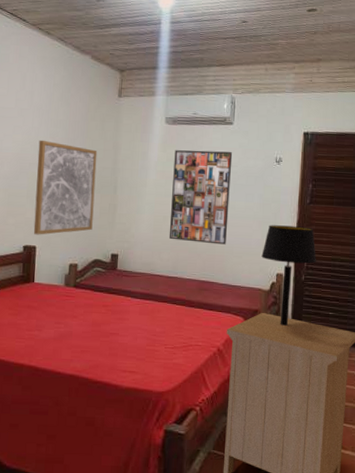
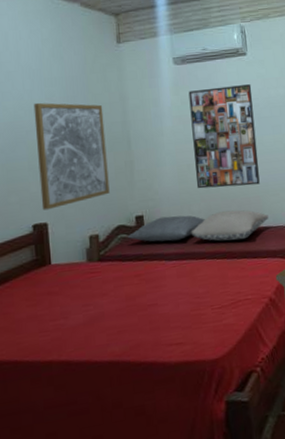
pillow: none [101,258,171,282] -> present [127,215,205,242]
pillow: none [157,263,229,292] -> present [191,210,269,241]

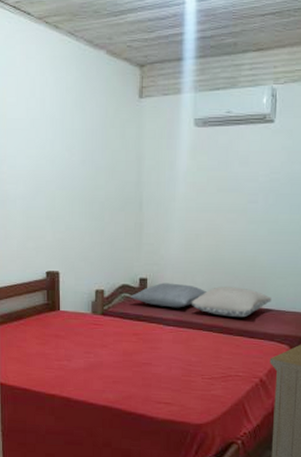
wall art: present [33,102,110,210] -> none [54,153,119,260]
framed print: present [188,84,260,189] -> none [202,156,274,265]

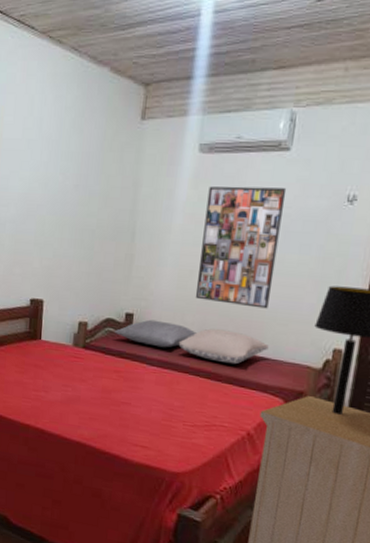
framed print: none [202,156,274,265] -> present [195,186,287,309]

